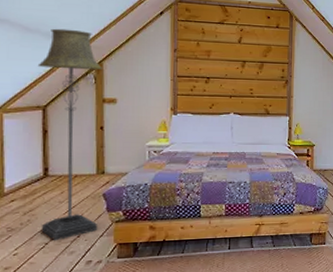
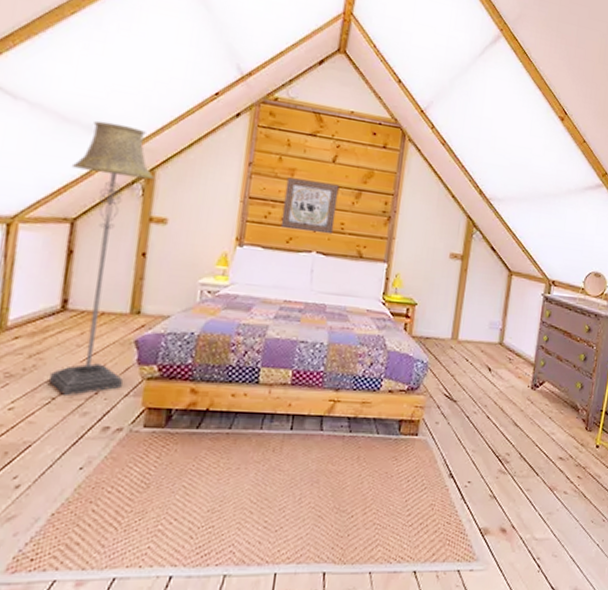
wall art: none [204,58,246,99] -> present [280,177,340,235]

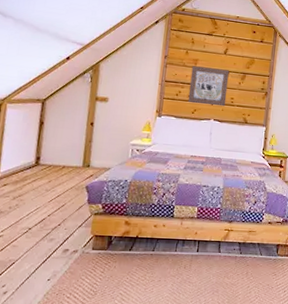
floor lamp: present [48,120,154,397] -> none [26,30,99,227]

